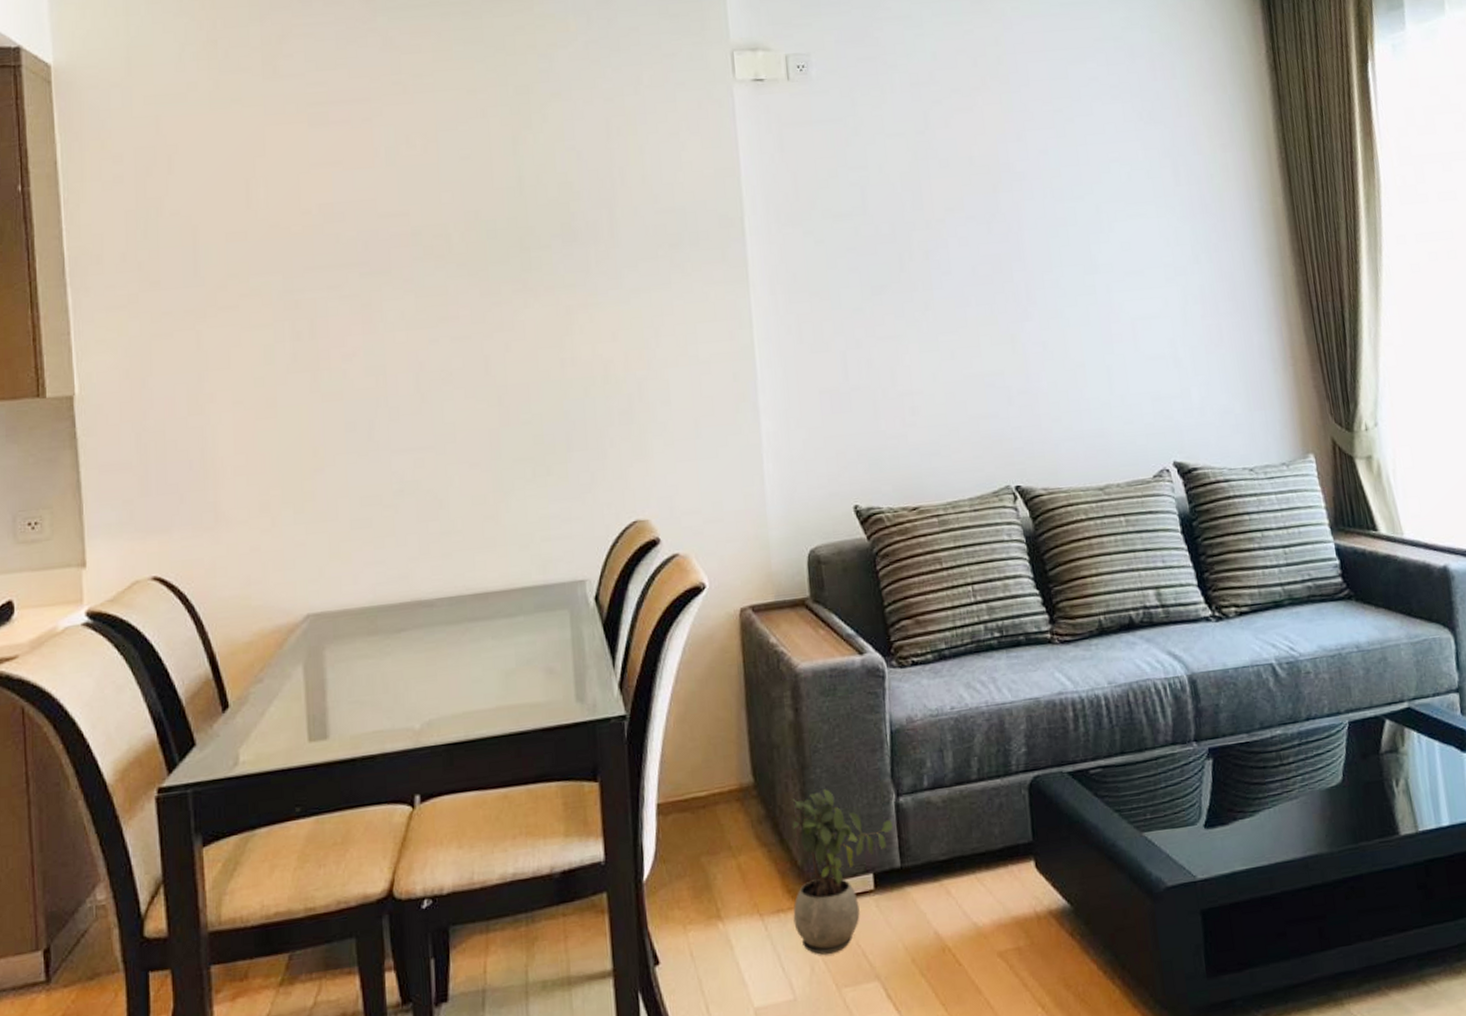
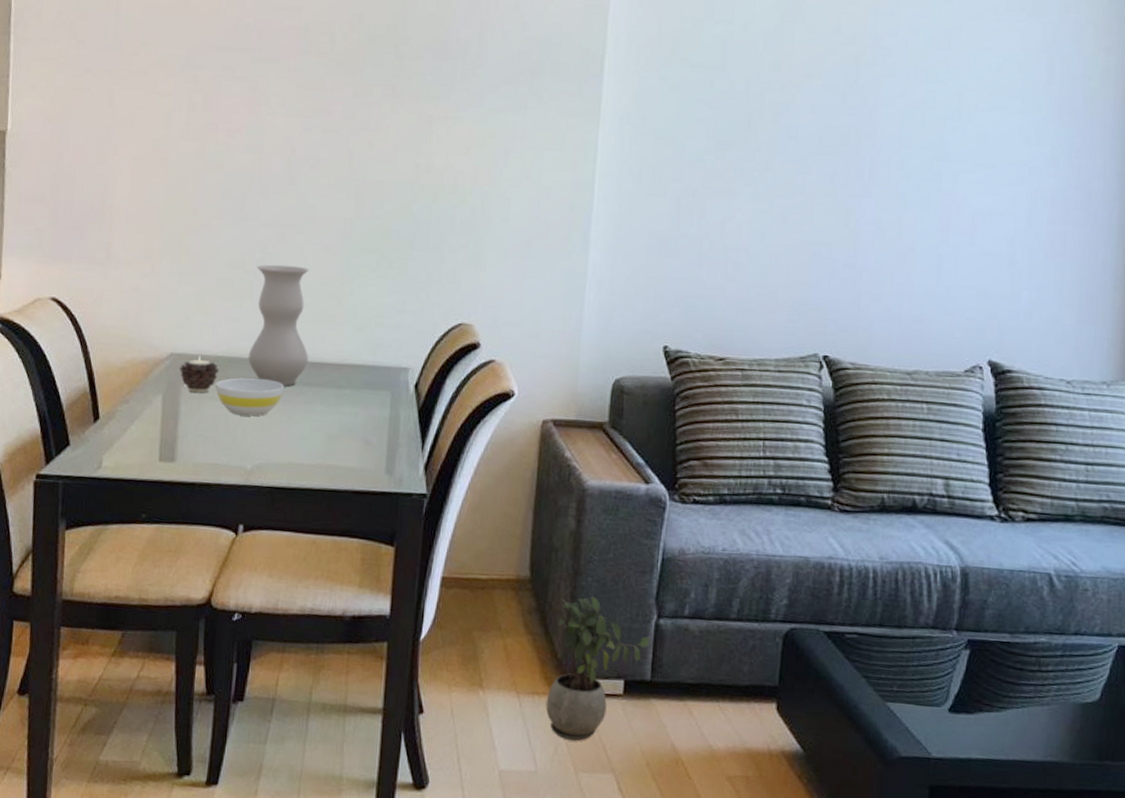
candle: none [320,610,368,655] -> present [180,355,220,393]
bowl: none [366,622,447,671] -> present [216,377,285,417]
vase: none [396,490,470,627] -> present [248,264,309,386]

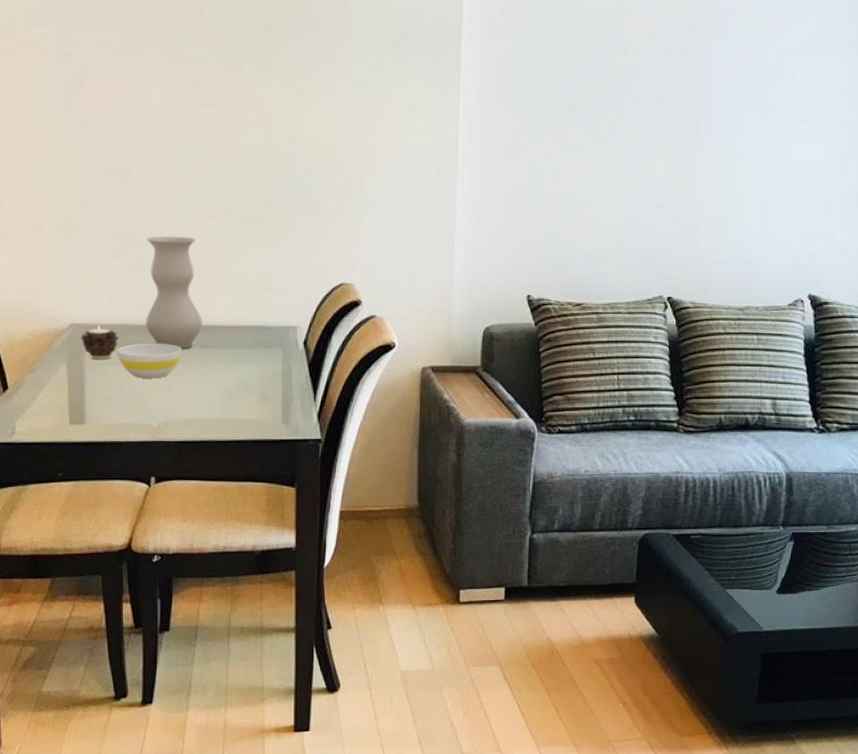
potted plant: present [545,597,649,741] -> none [438,519,525,641]

